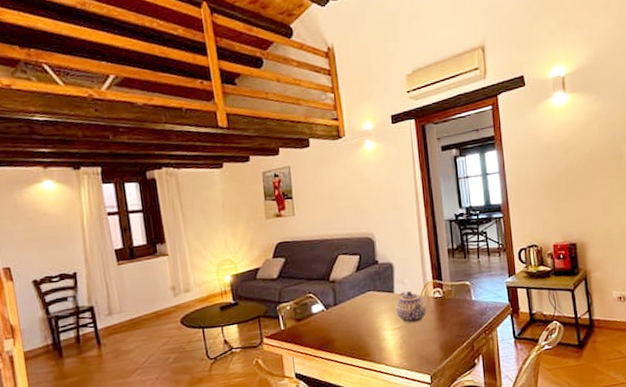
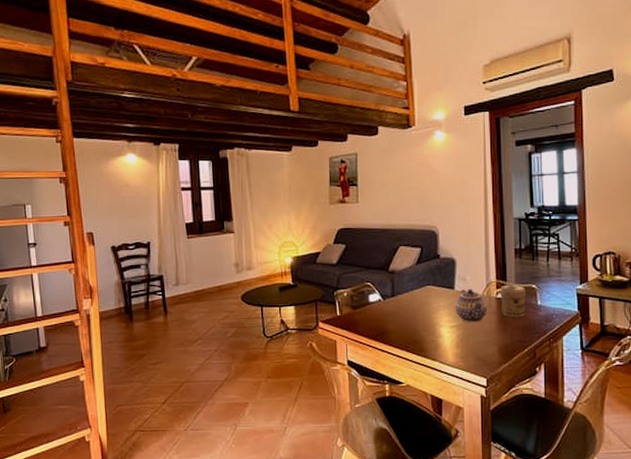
jar: none [437,283,462,315] -> present [500,284,526,318]

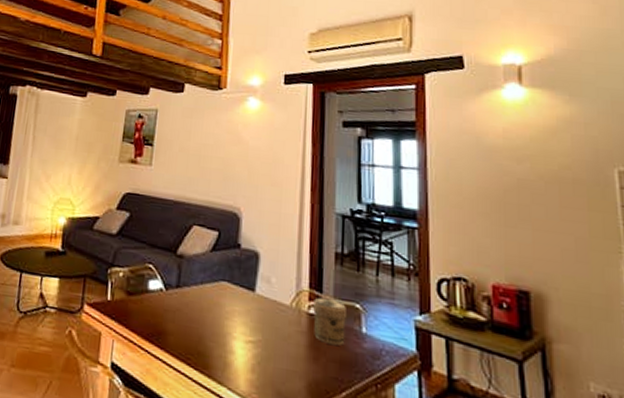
teapot: present [455,289,488,323] -> none [253,294,296,343]

